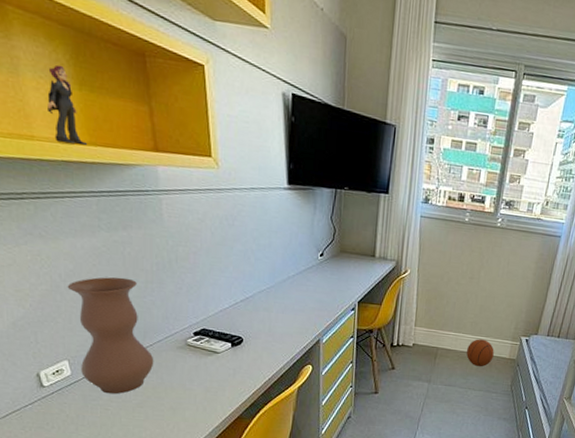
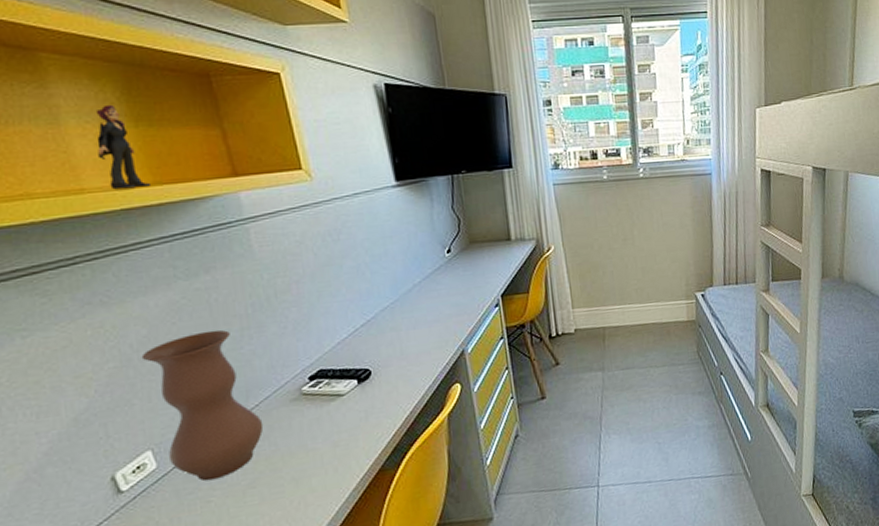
basketball: present [466,339,494,367] -> none [638,305,670,339]

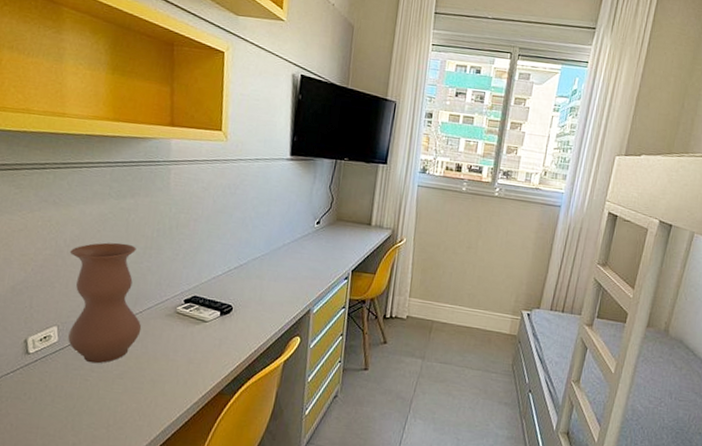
action figure: present [95,104,152,190] -> none [81,53,112,122]

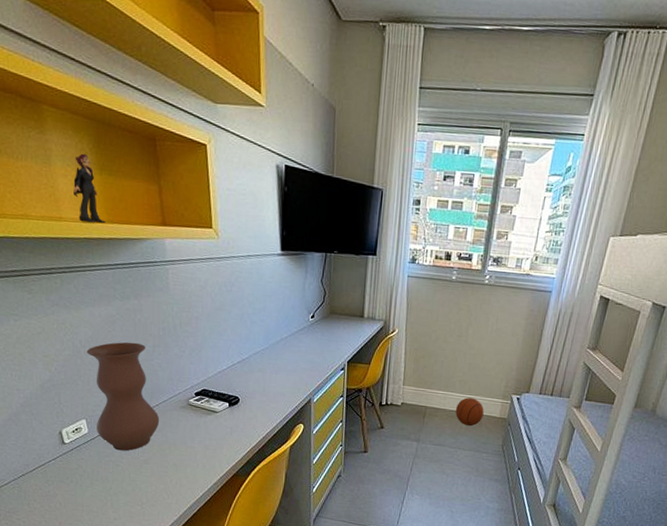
action figure: none [81,53,112,122] -> present [73,153,106,224]
basketball: none [463,312,493,343] -> present [456,397,484,426]

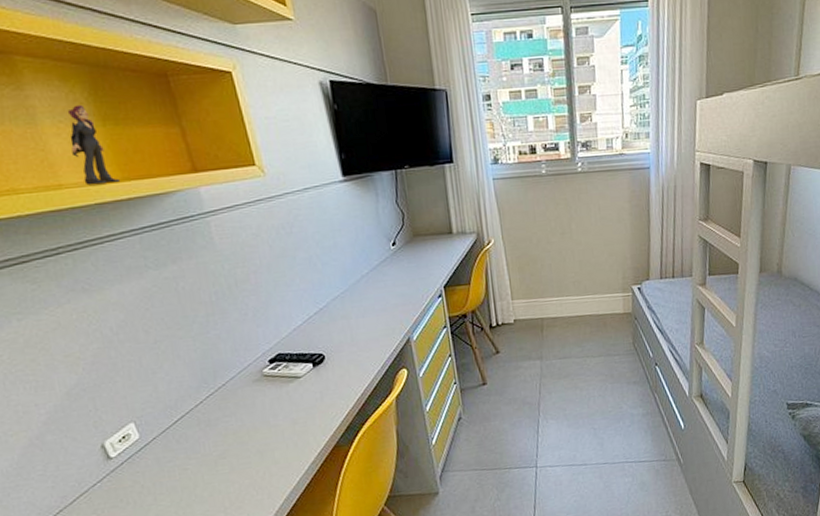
vase: present [86,342,160,451] -> none [120,315,231,451]
basketball: present [456,397,484,426] -> none [575,298,606,330]

